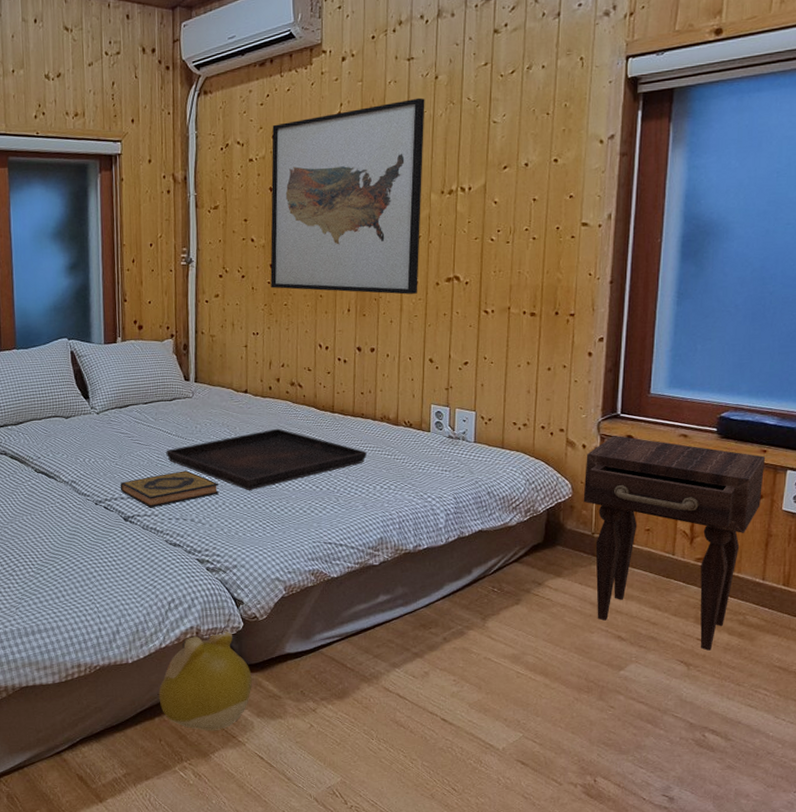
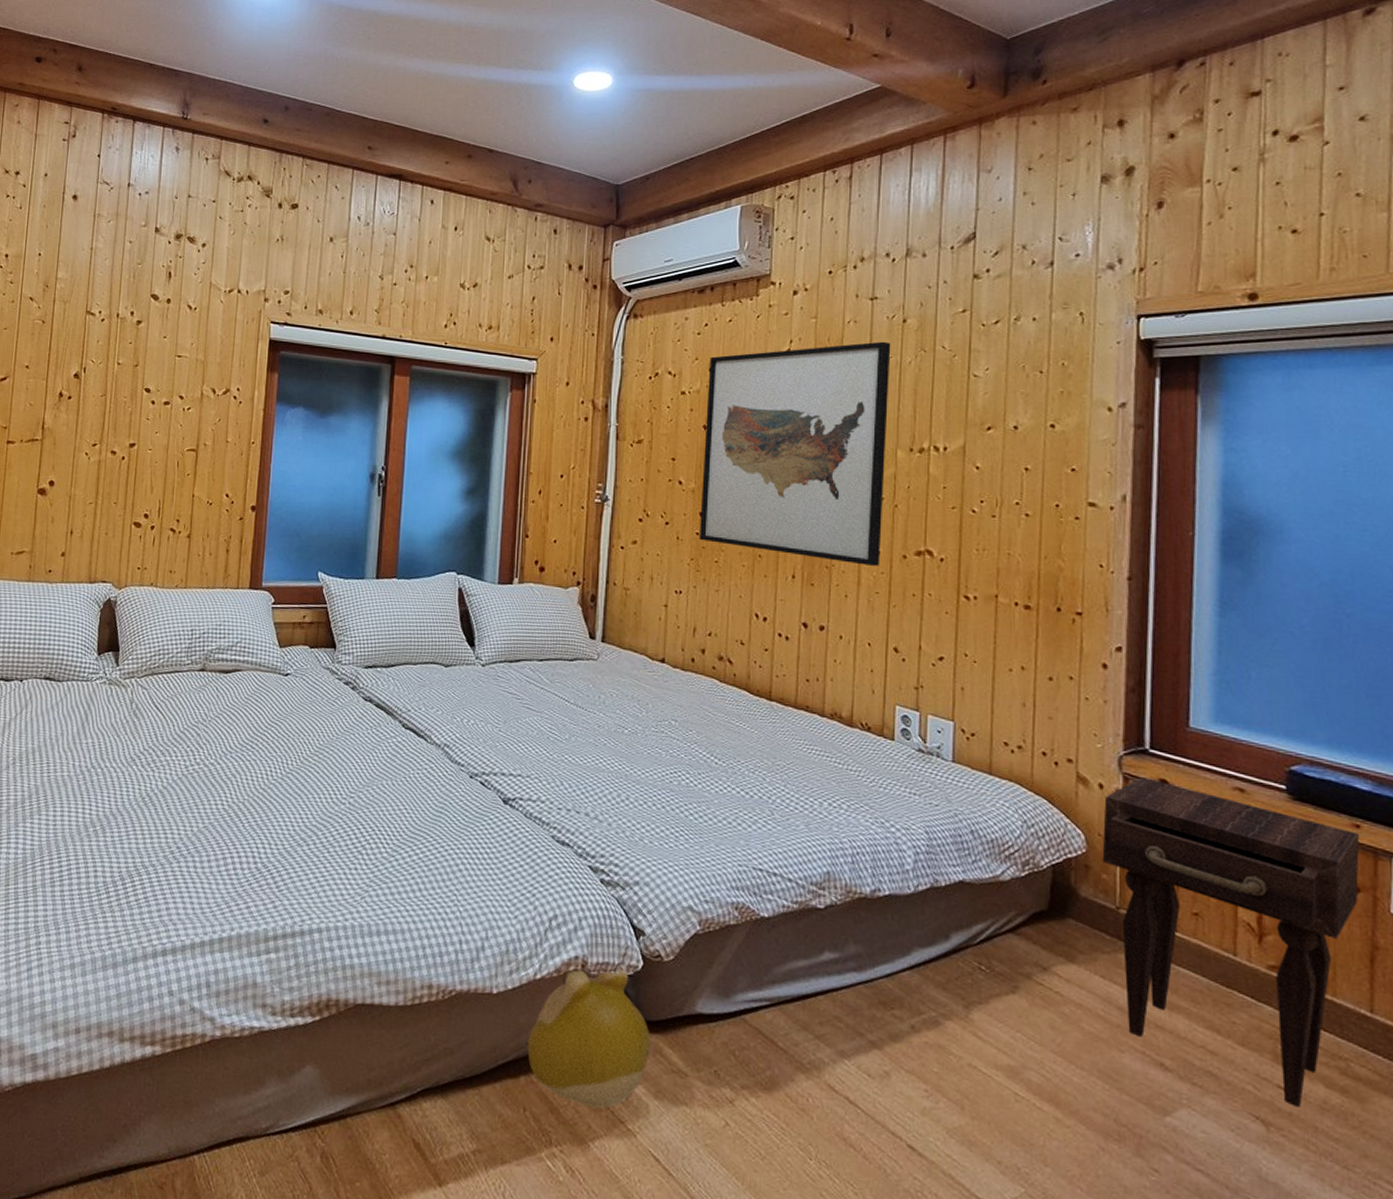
hardback book: present [120,470,219,508] -> none [501,749,622,792]
serving tray: present [166,428,367,490] -> none [560,711,811,786]

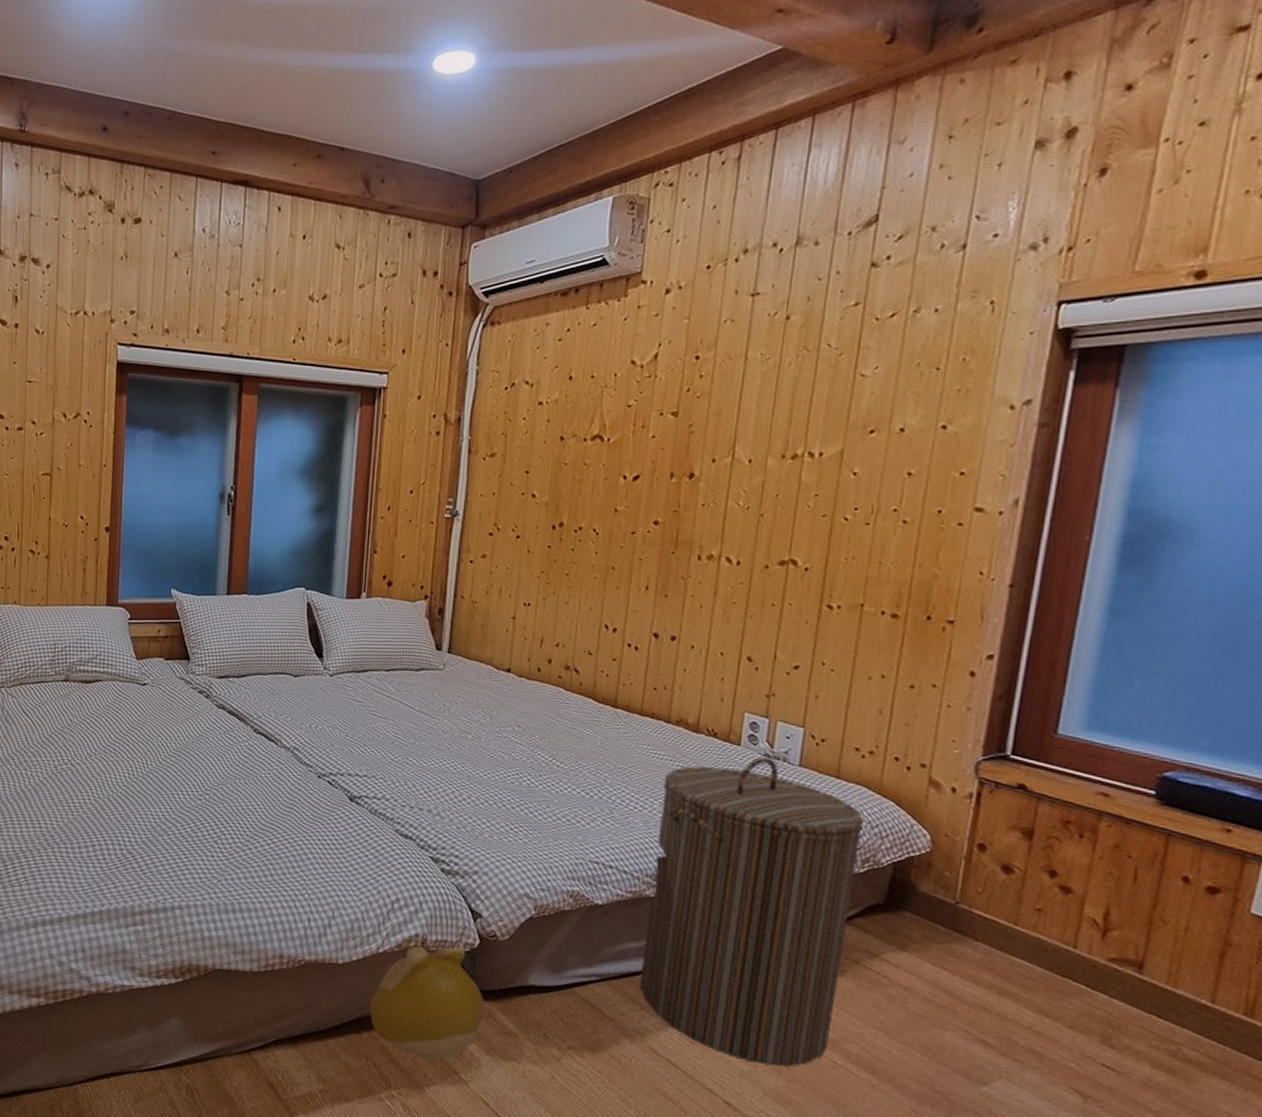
wall art: present [699,341,891,566] -> none [551,341,770,576]
laundry hamper: none [812,753,1021,1101] -> present [639,757,865,1067]
nightstand: present [1102,777,1360,1107] -> none [946,782,1230,1083]

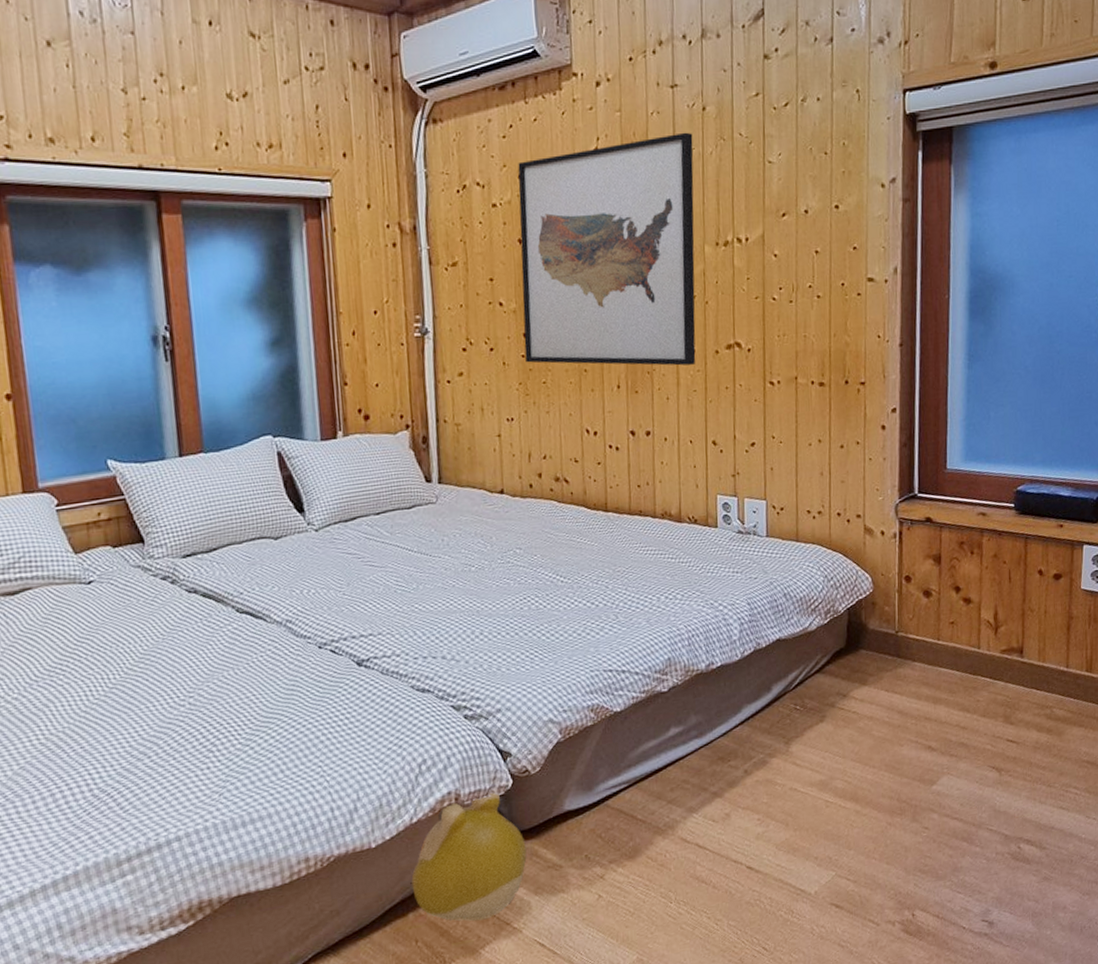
wall art: none [551,341,770,576] -> present [518,132,696,366]
laundry hamper: present [639,757,865,1067] -> none [658,534,823,824]

